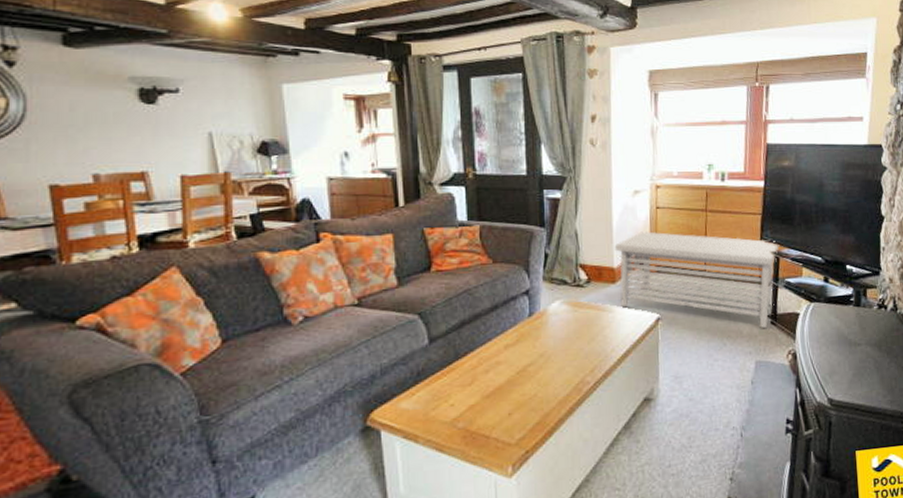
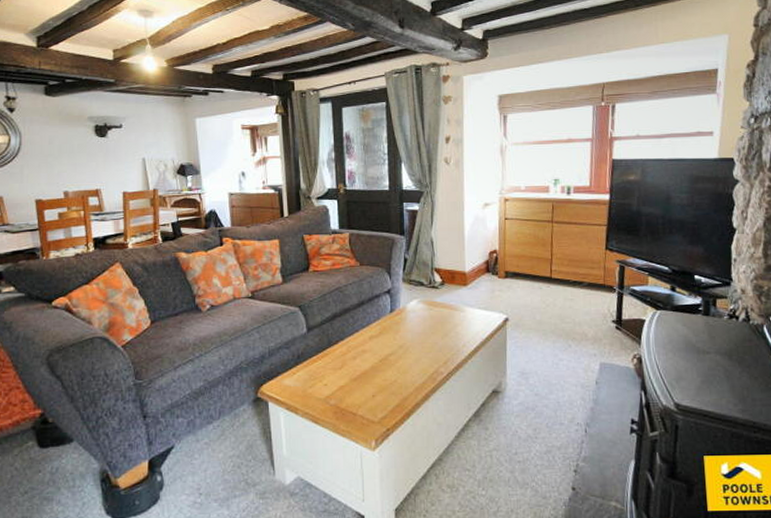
storage bench: present [614,231,780,329] -> none [466,240,625,333]

